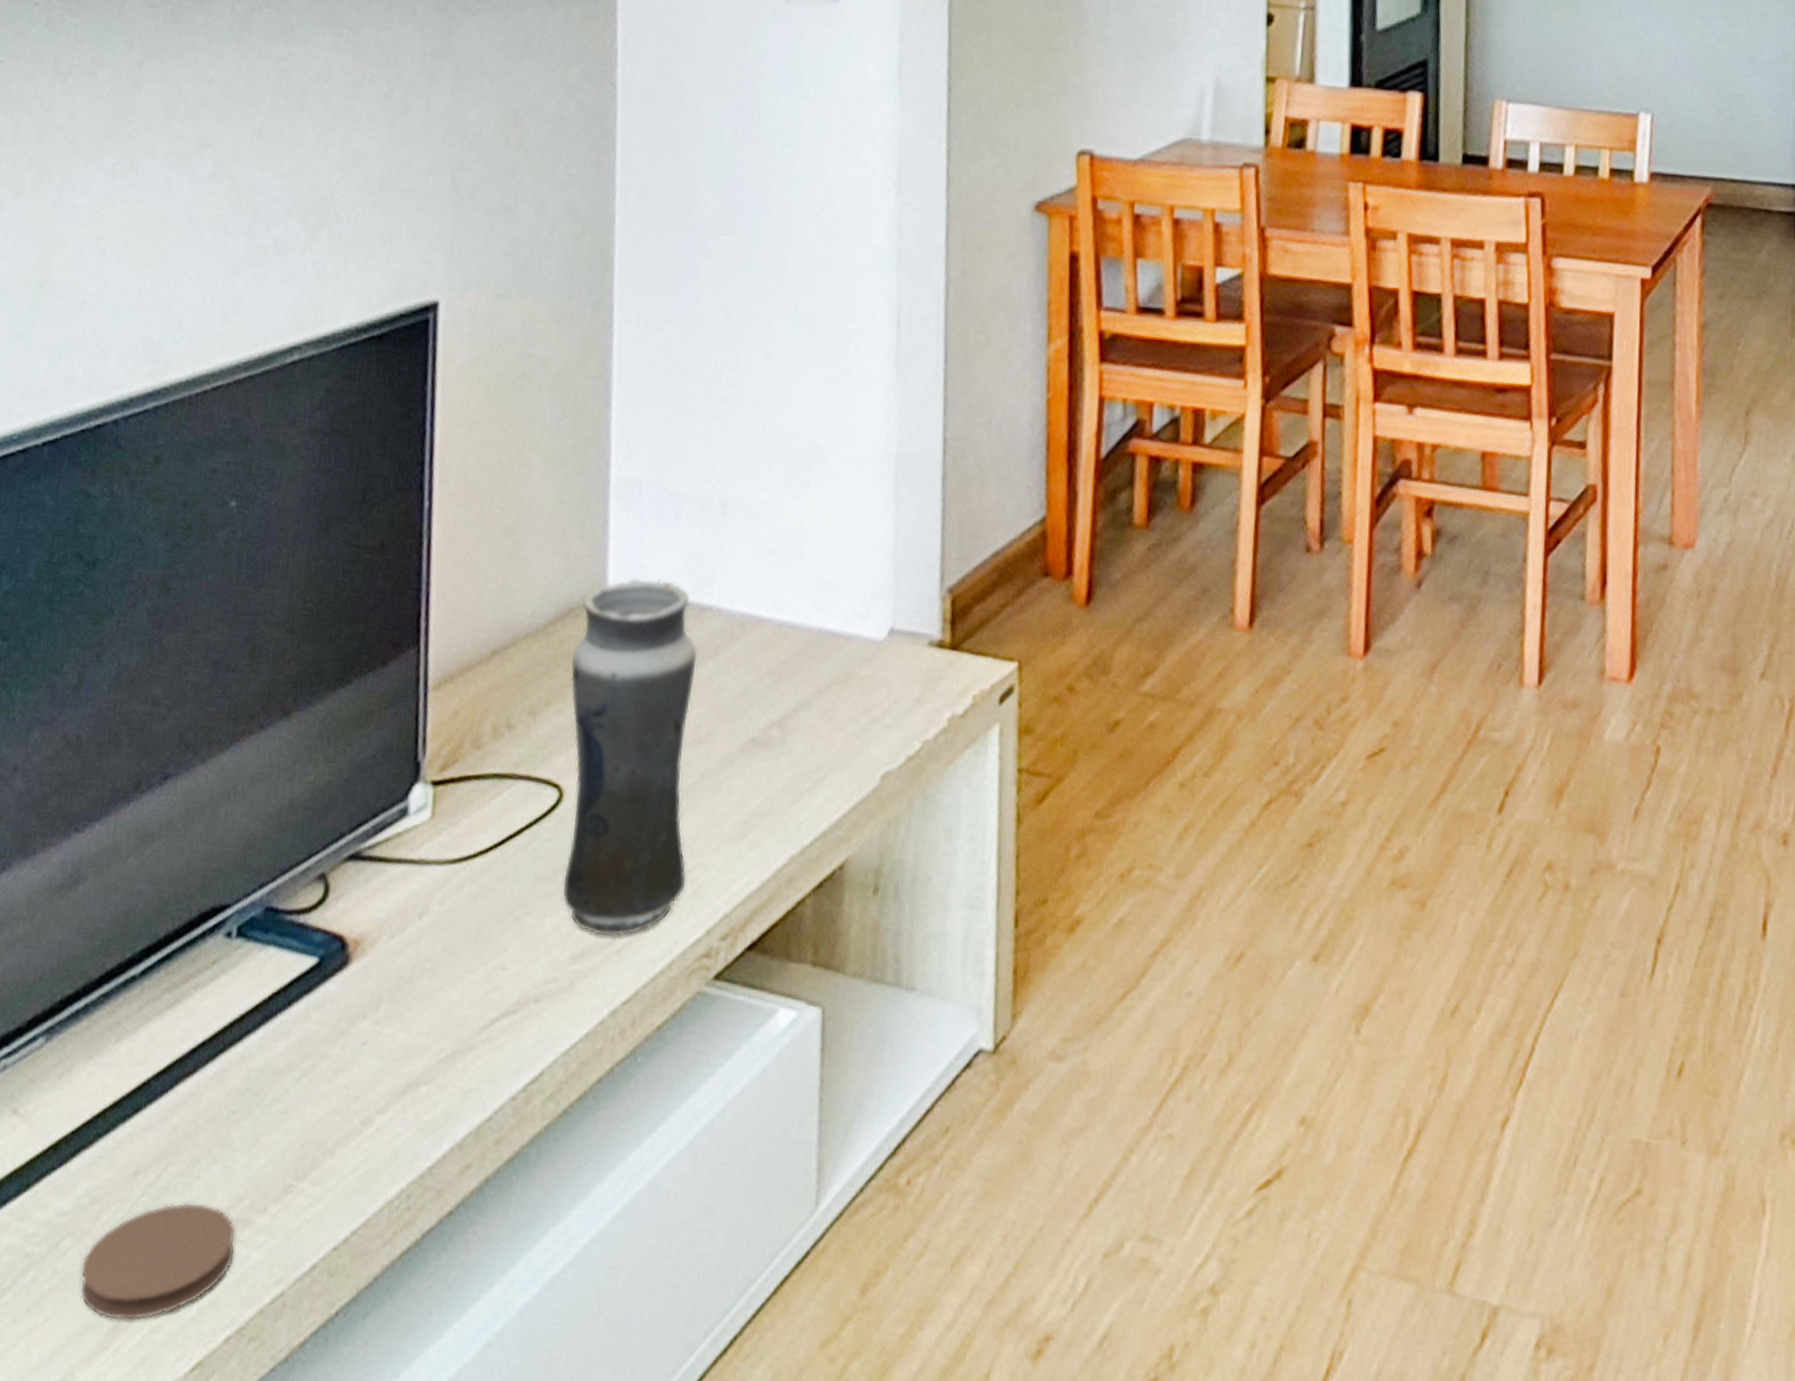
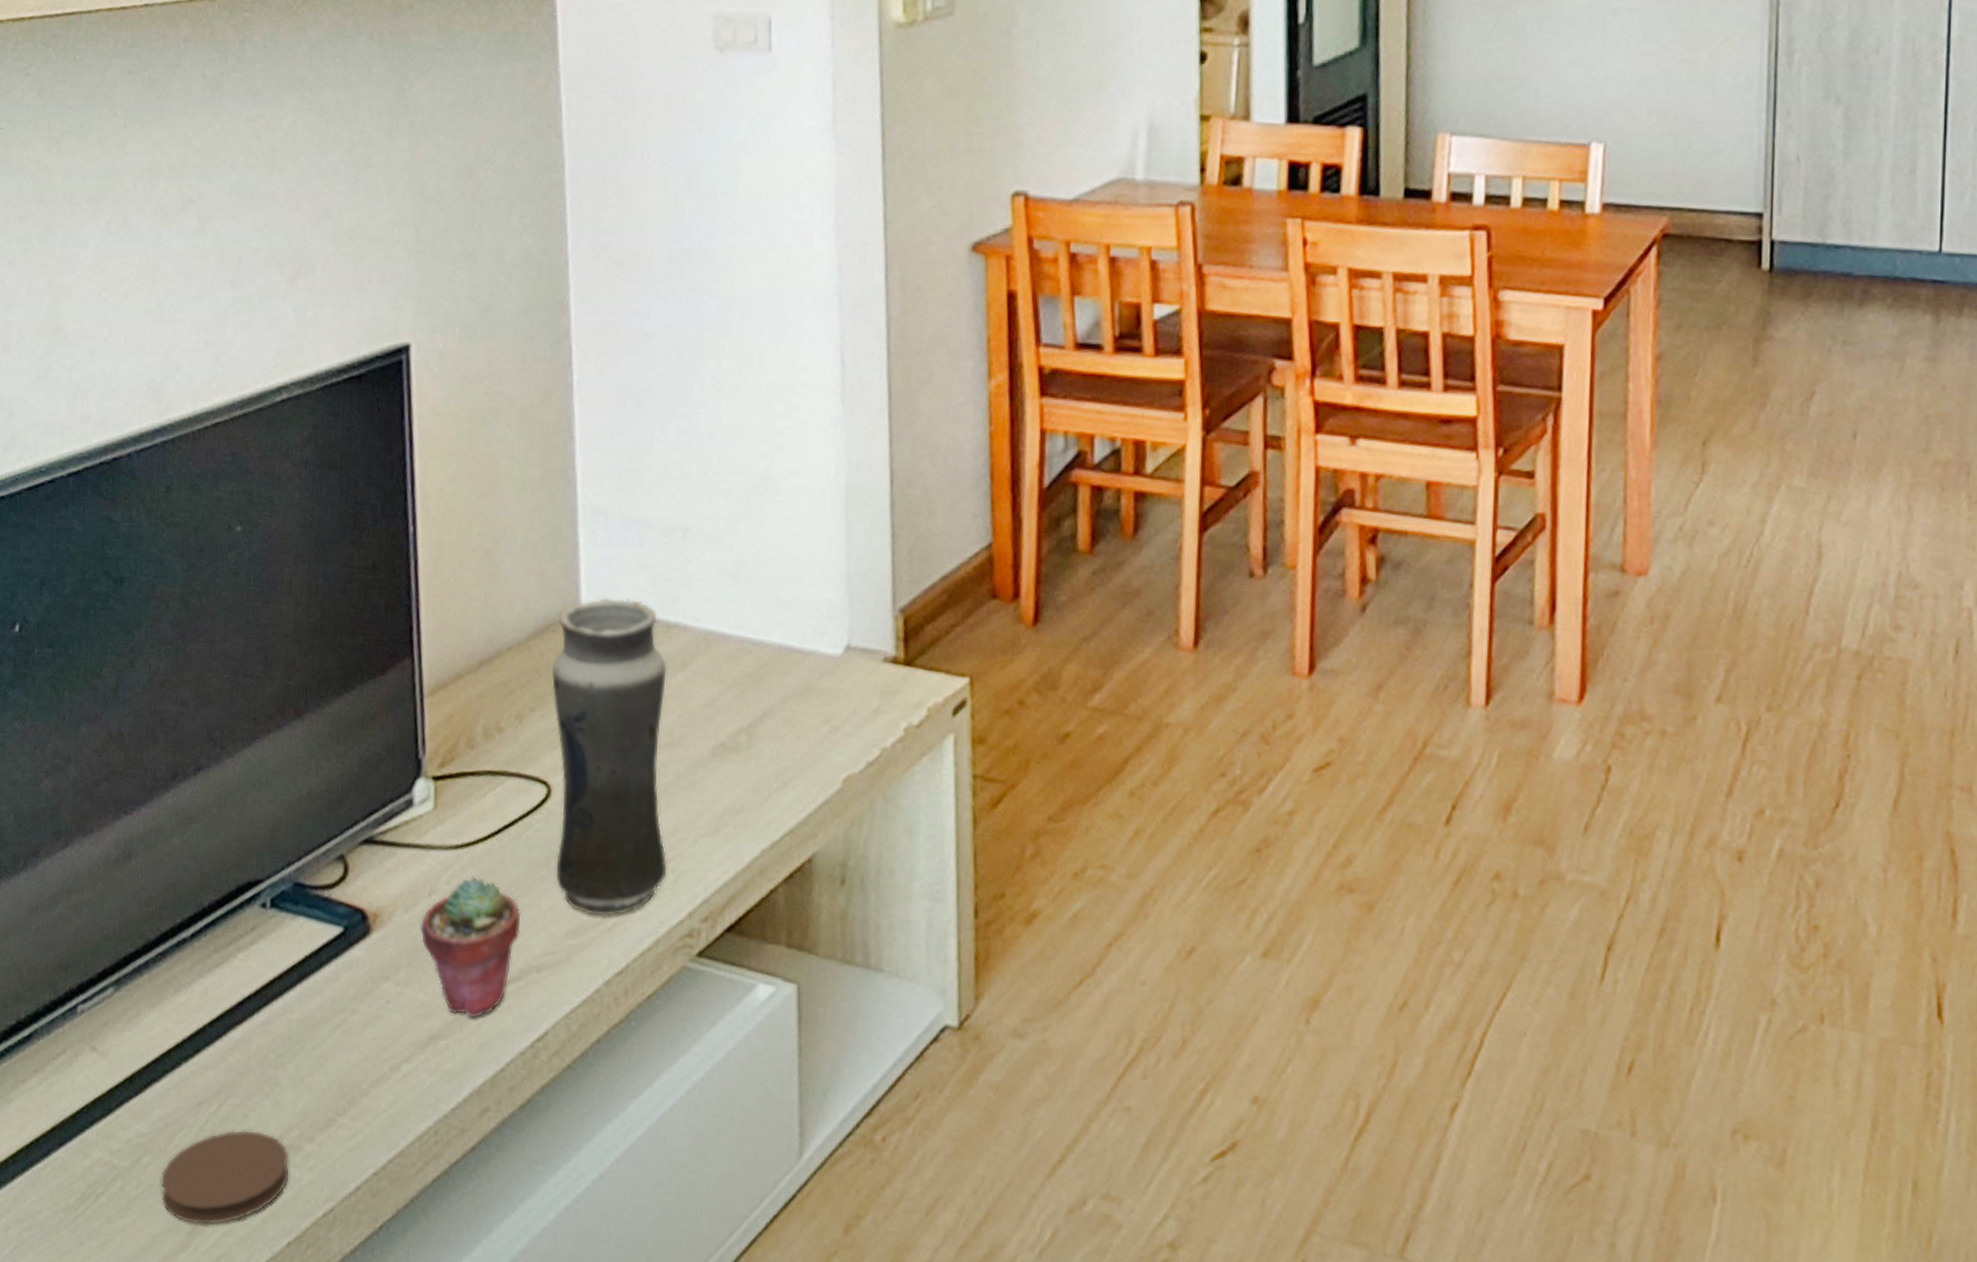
potted succulent: none [406,895,521,1059] -> present [419,877,521,1018]

